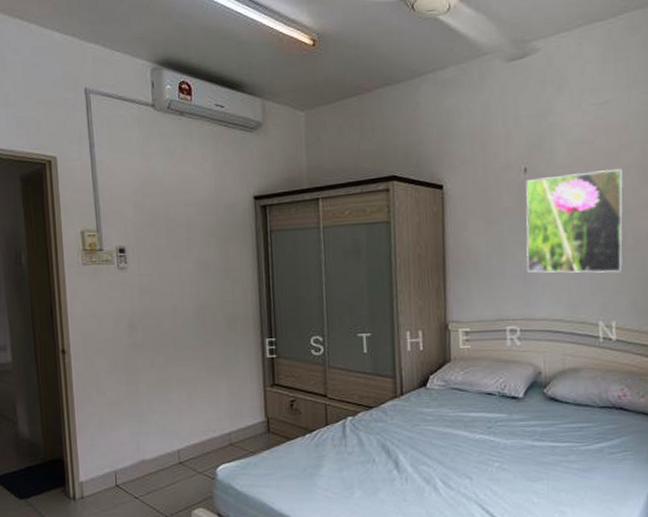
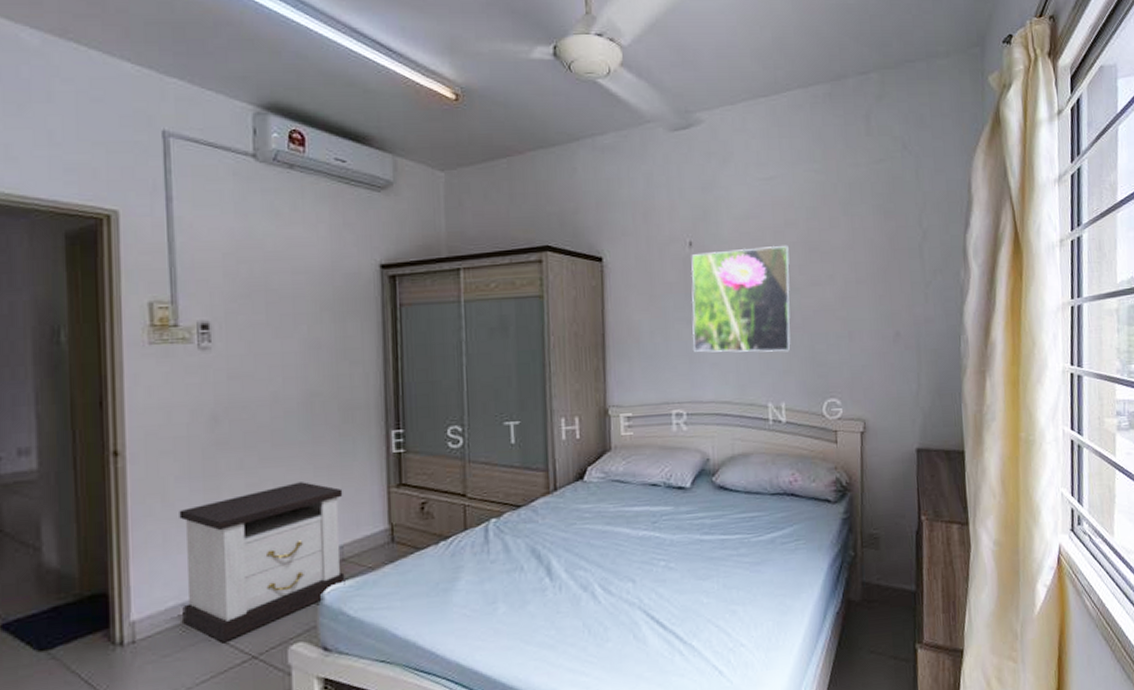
nightstand: none [109,379,233,504] -> present [179,482,345,643]

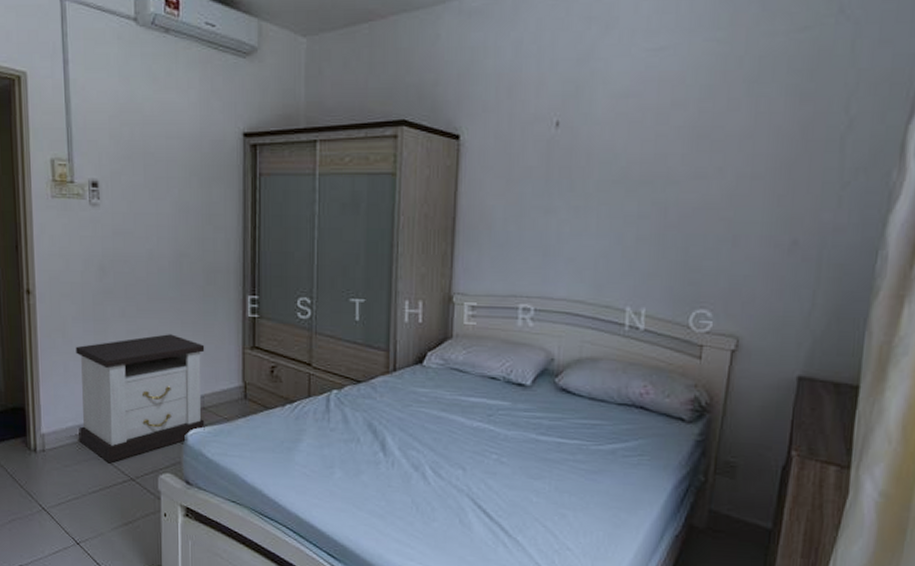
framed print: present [691,245,791,352] -> none [549,129,674,253]

